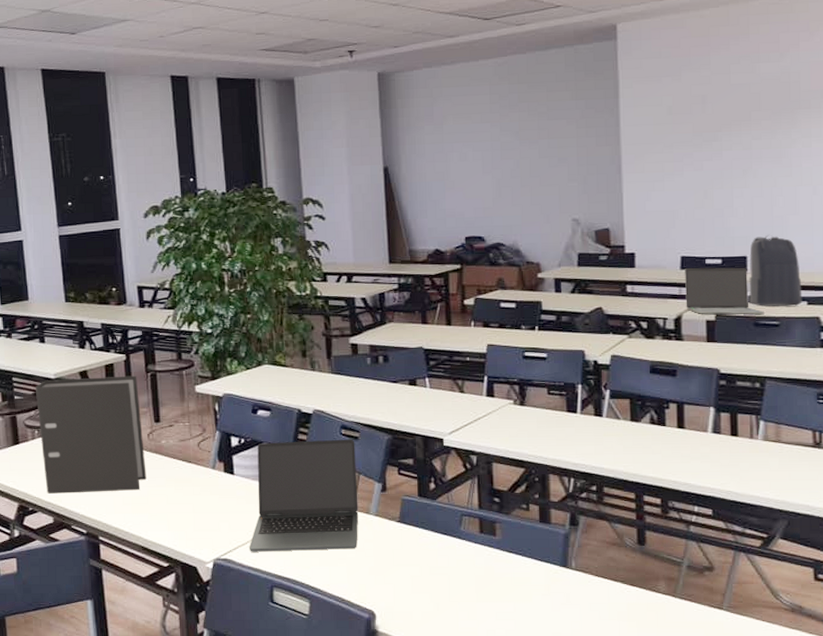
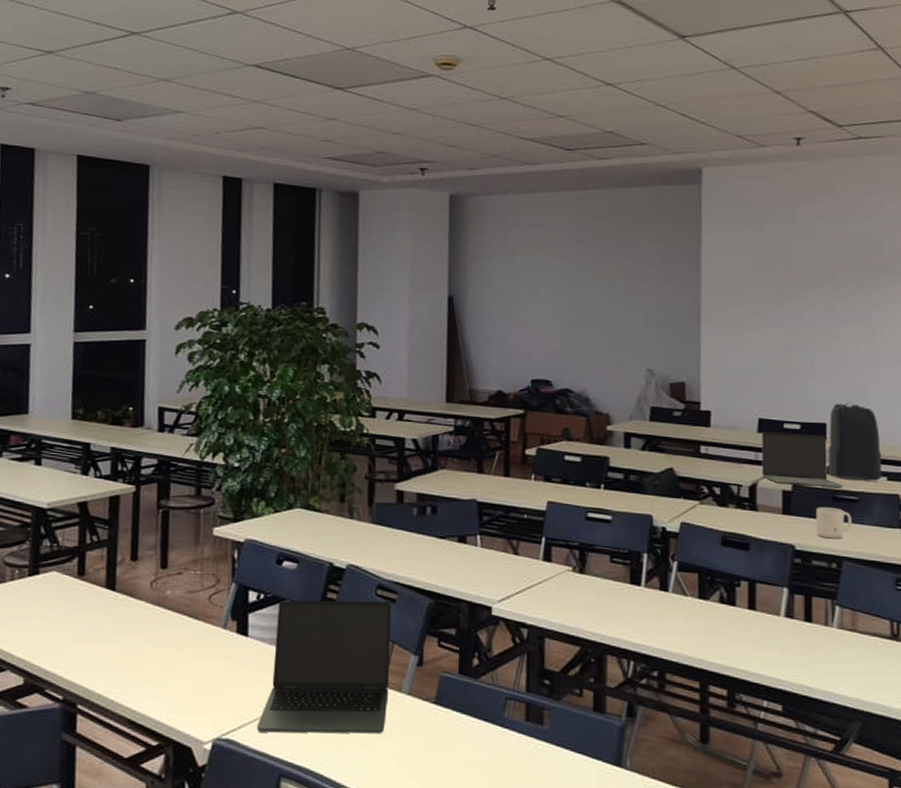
binder: present [36,375,147,494] -> none [20,509,146,650]
mug: none [739,333,774,361] -> present [816,507,852,539]

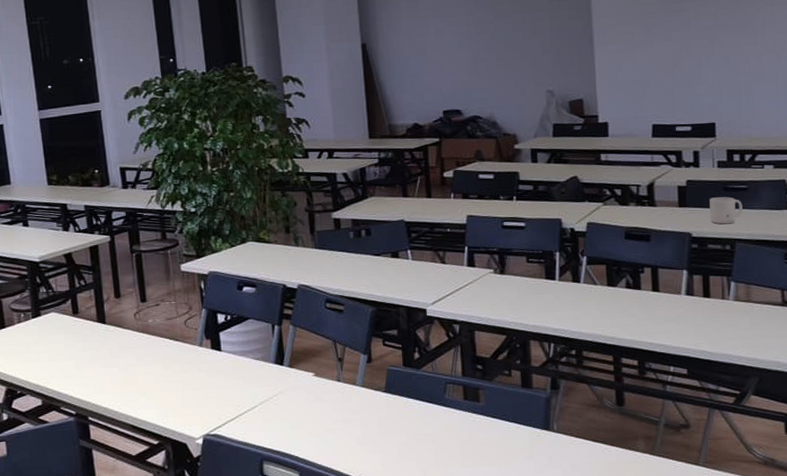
laptop: present [256,600,392,734] -> none [237,312,345,427]
laptop: present [762,432,843,488] -> none [656,134,733,180]
backpack: present [828,402,882,481] -> none [718,102,769,171]

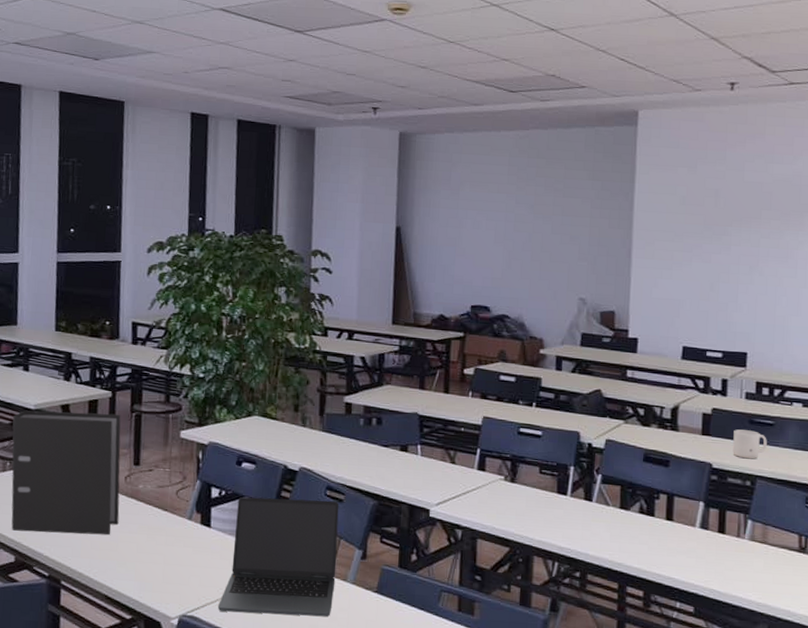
binder: none [20,256,135,376] -> present [11,410,121,535]
laptop: none [237,312,345,427] -> present [217,496,339,617]

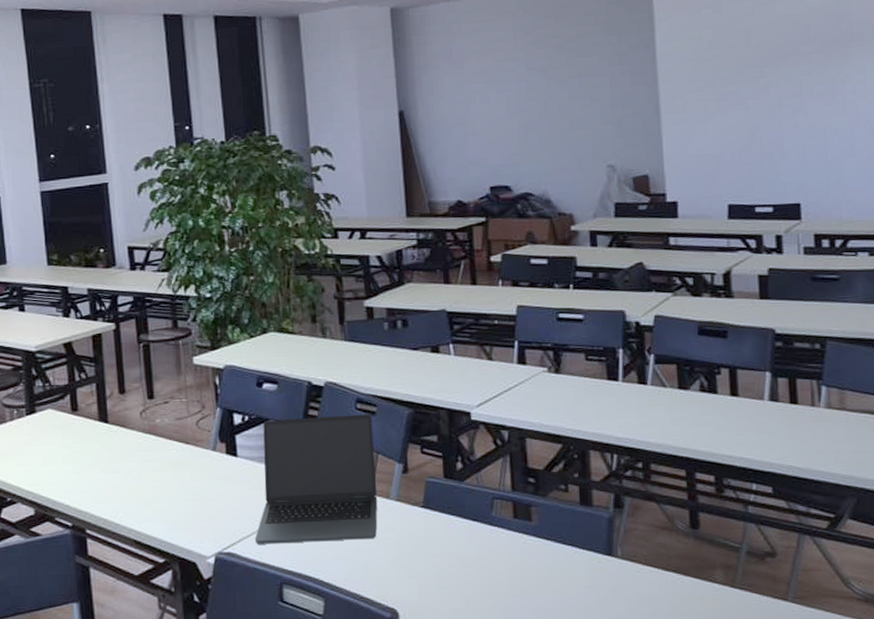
binder: present [11,410,121,535] -> none [15,346,139,482]
mug: present [733,429,767,459] -> none [795,288,834,320]

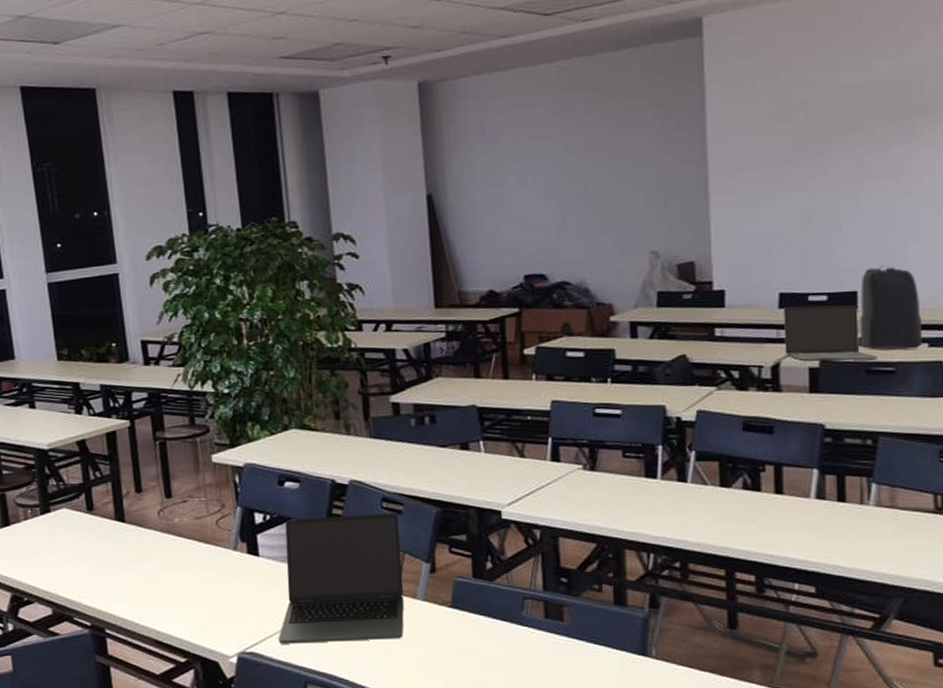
laptop: none [733,216,822,269] -> present [784,305,878,361]
backpack: none [803,180,864,259] -> present [859,266,923,350]

